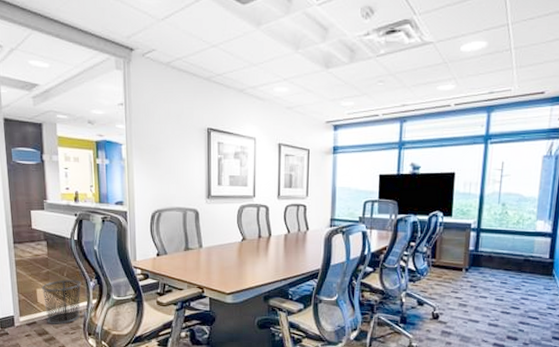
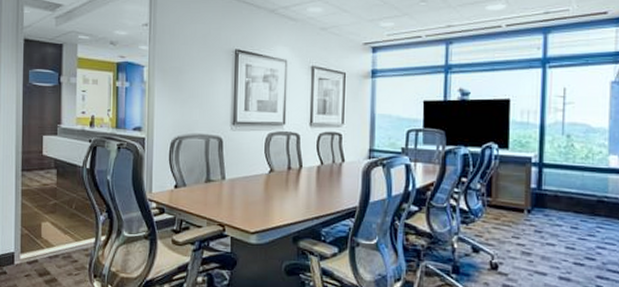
waste bin: present [41,279,82,325] -> none [46,212,91,264]

